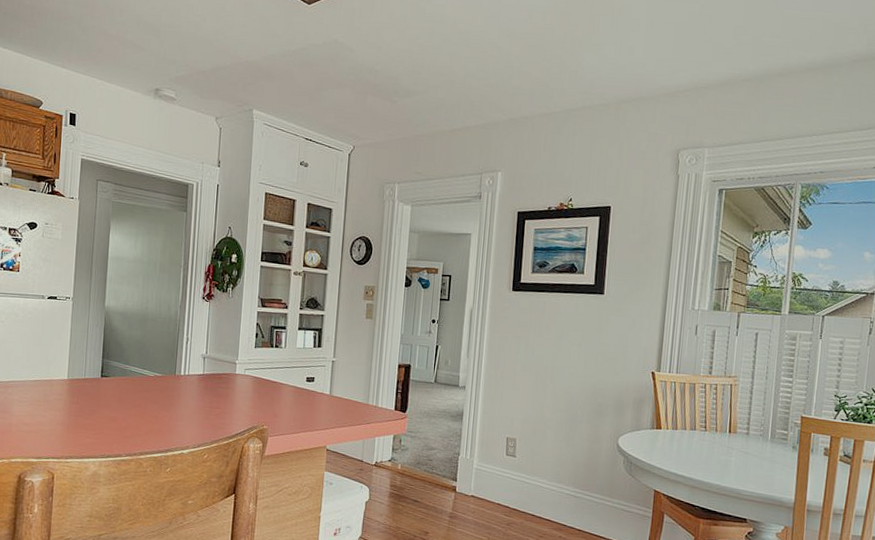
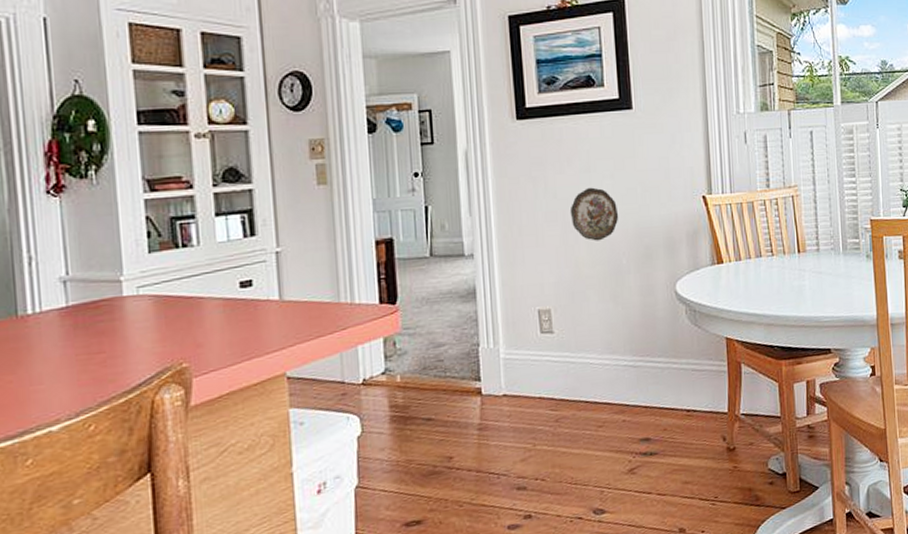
decorative plate: none [542,350,581,393] -> present [569,187,619,241]

